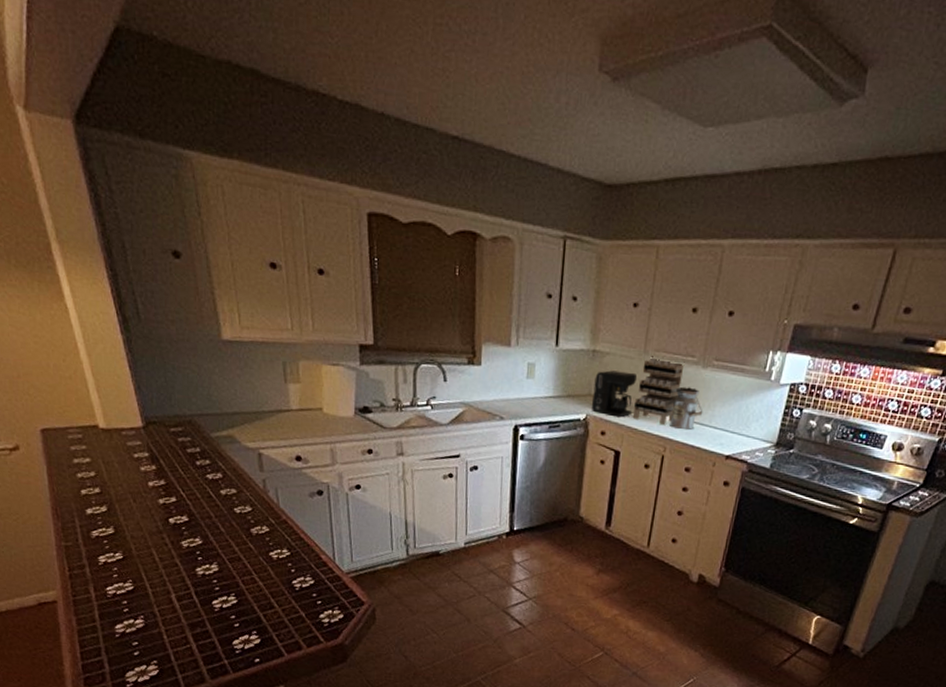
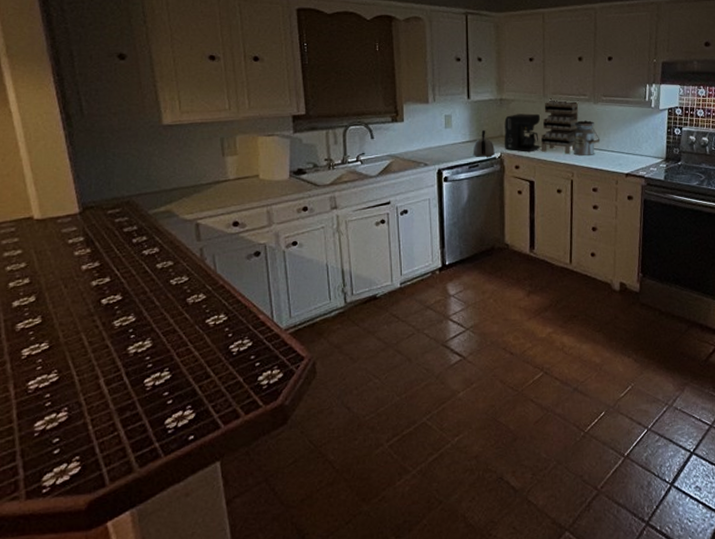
kettle: none [555,386,580,419] -> present [473,130,495,158]

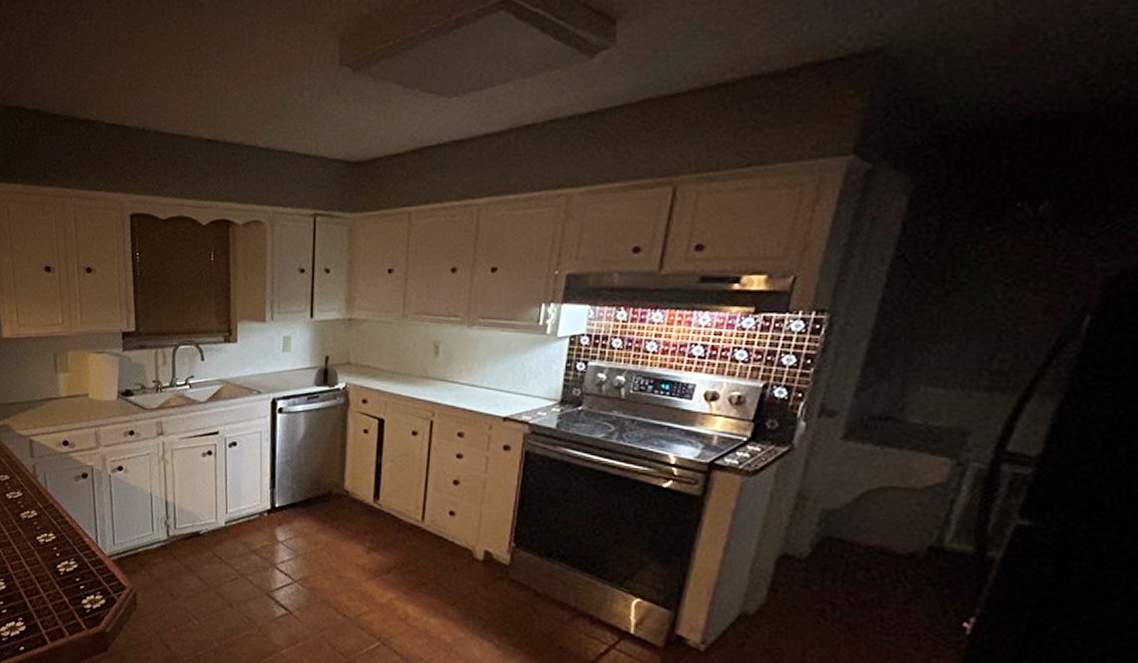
coffee maker: present [504,113,541,152] -> none [350,337,396,384]
spice rack: present [540,98,600,157] -> none [395,319,473,393]

